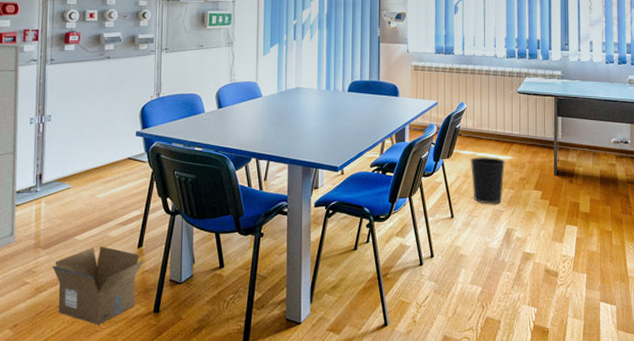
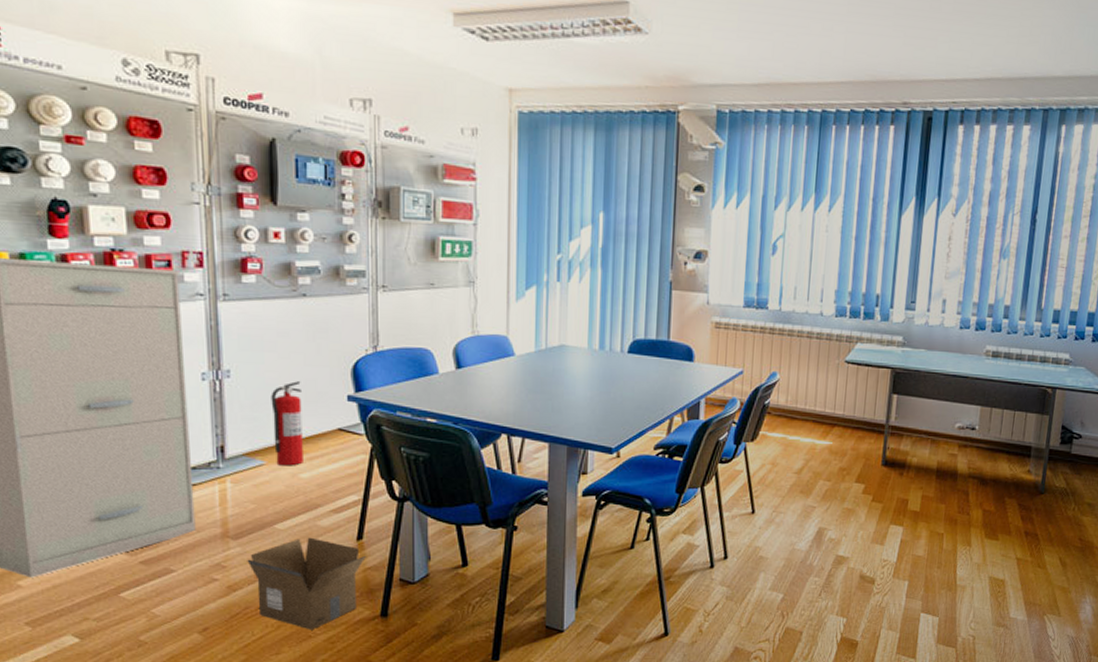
fire extinguisher: none [79,122,103,189] -> present [271,381,303,466]
wastebasket: present [470,156,505,204] -> none [779,440,823,498]

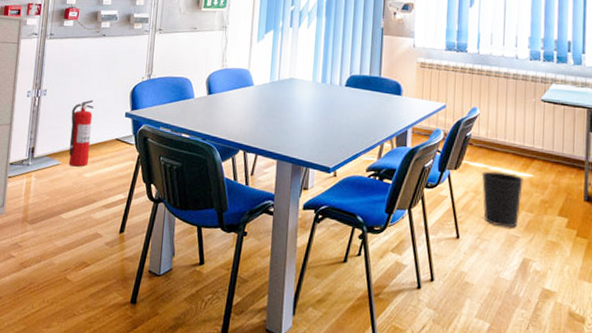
cardboard box: present [247,537,366,630] -> none [37,227,125,309]
wastebasket: none [779,440,823,498] -> present [481,171,523,228]

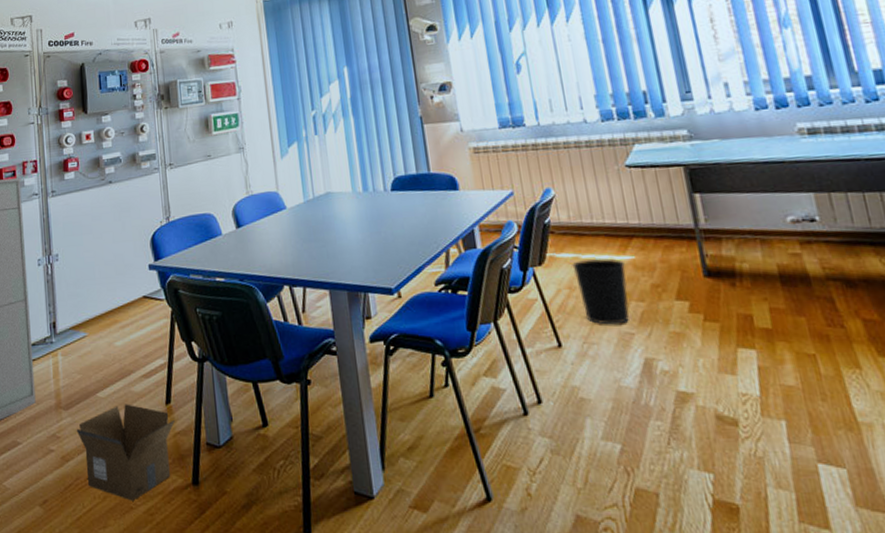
cardboard box: none [37,227,125,309] -> present [76,404,175,501]
fire extinguisher: present [68,100,94,167] -> none [89,257,117,336]

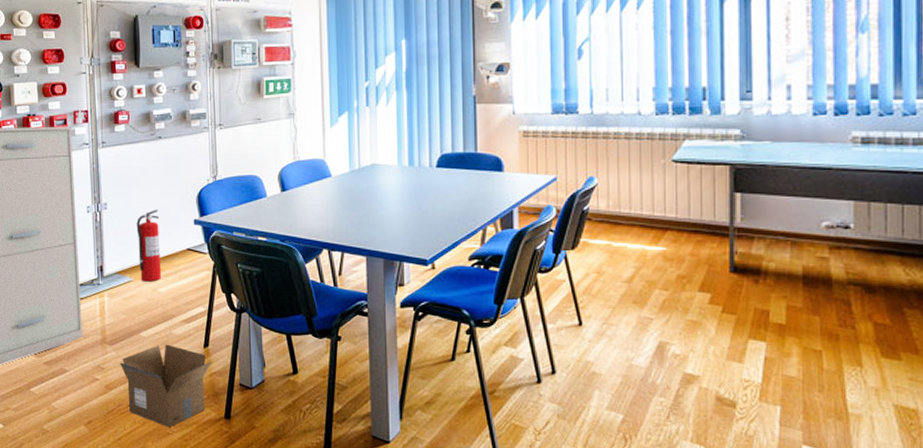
fire extinguisher: none [89,257,117,336] -> present [136,210,161,282]
wastebasket: present [572,258,629,325] -> none [604,246,655,309]

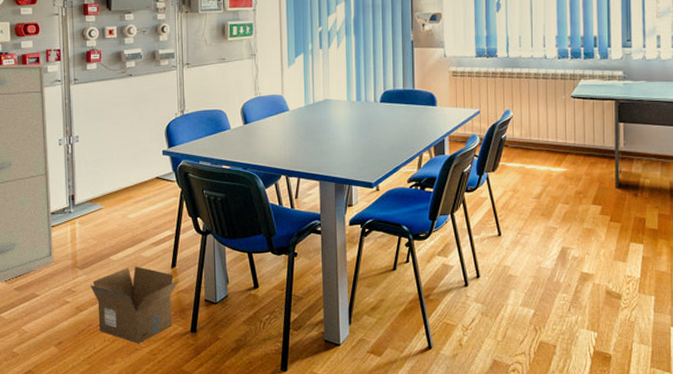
fire extinguisher: present [136,210,161,282] -> none [107,142,131,209]

